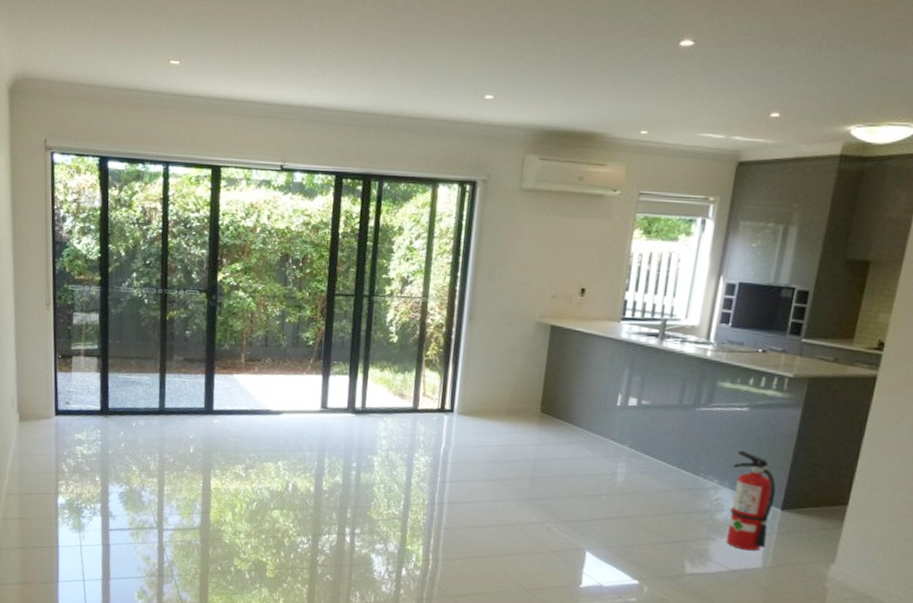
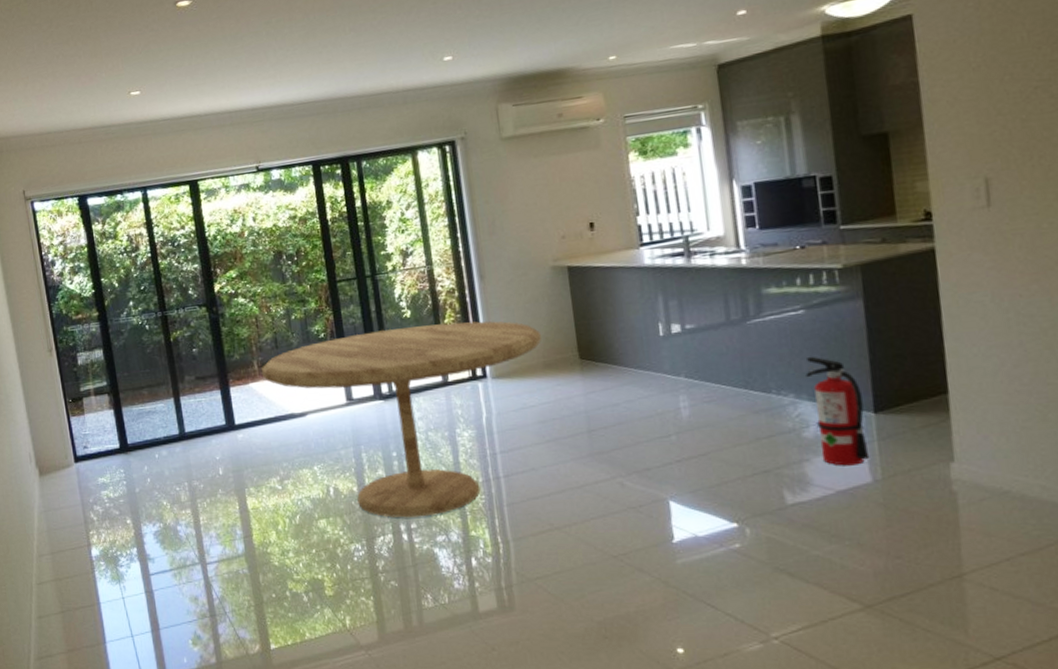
dining table: none [247,348,512,525] -> present [261,321,542,518]

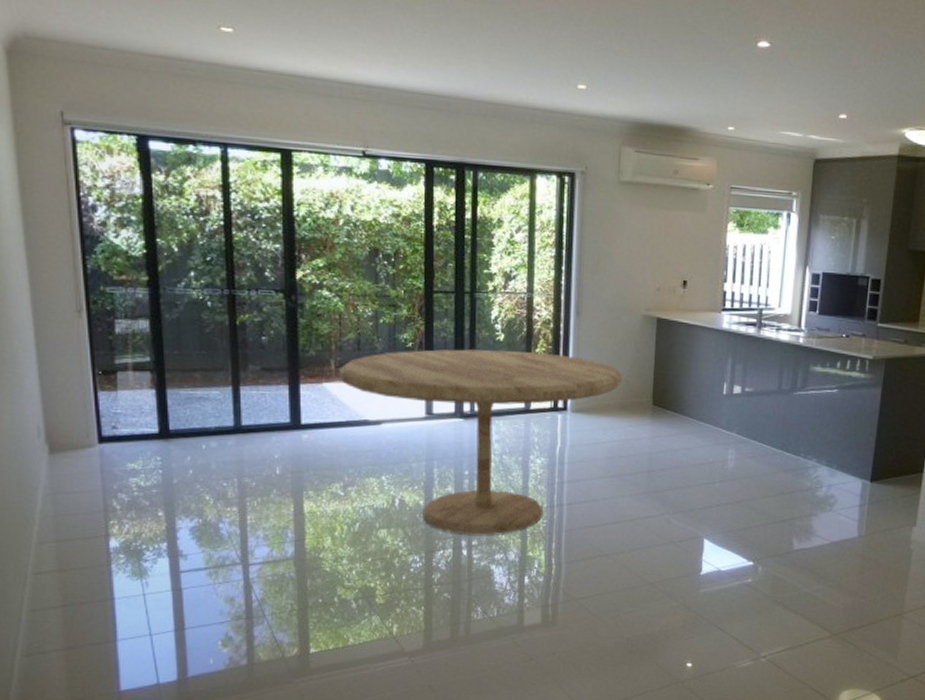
fire extinguisher: present [805,356,870,466] -> none [826,429,865,522]

